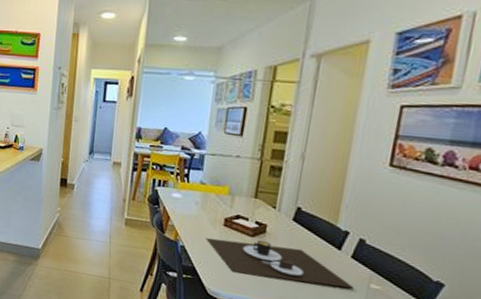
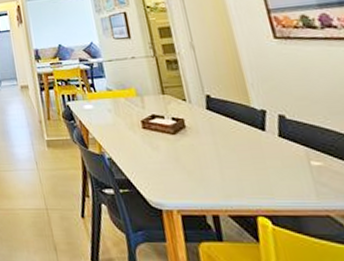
place setting: present [206,238,354,289] -> none [130,136,295,178]

